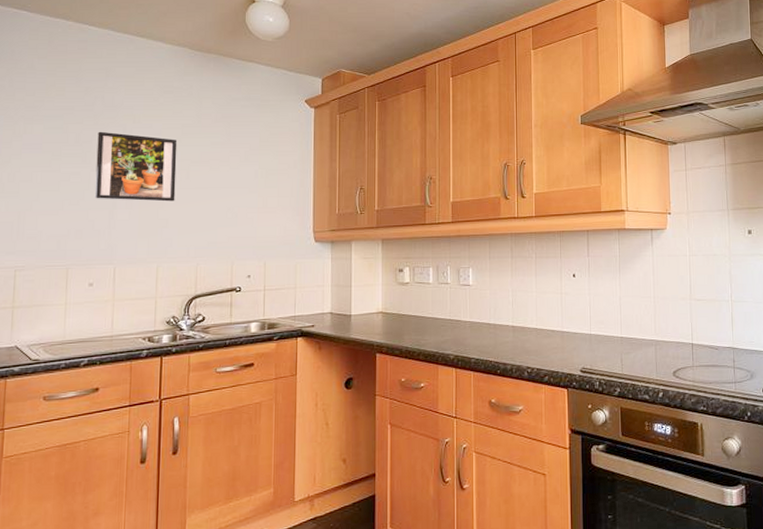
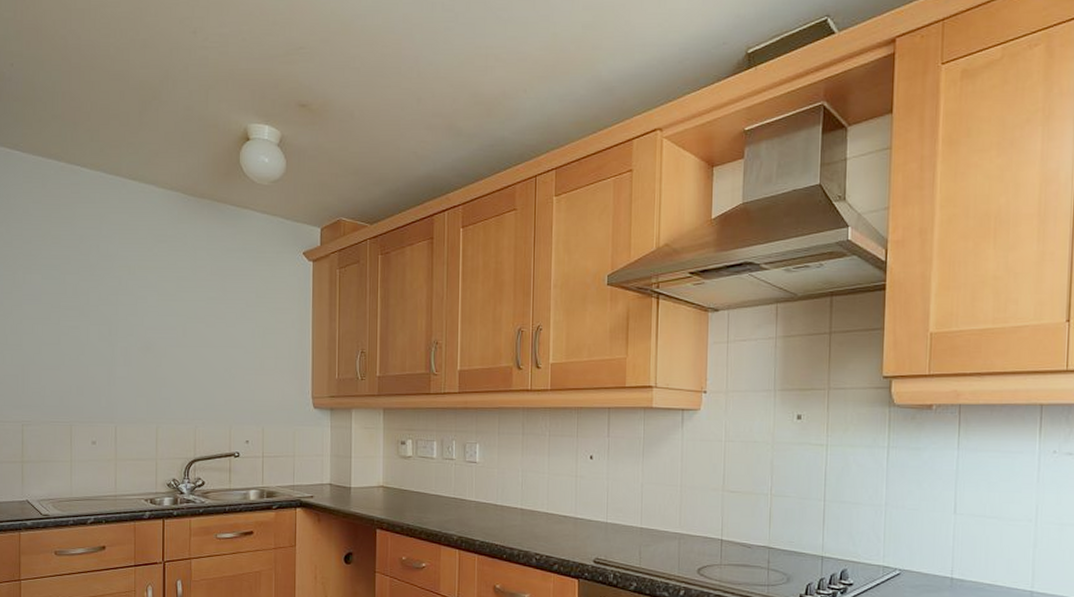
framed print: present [94,131,178,202] -> none [94,283,173,360]

